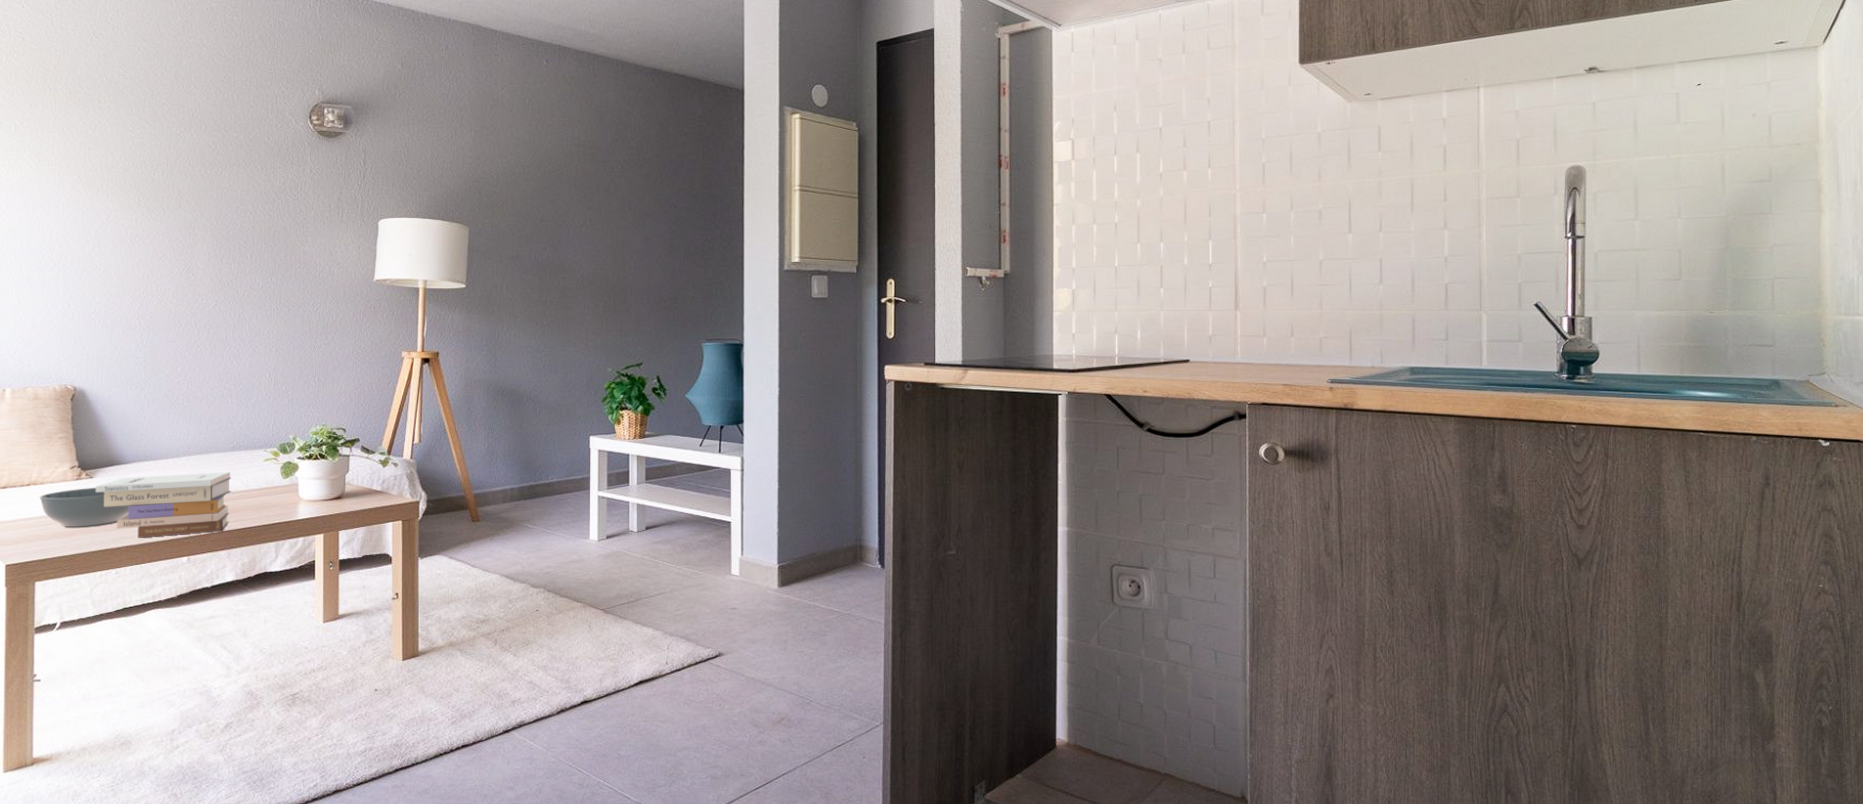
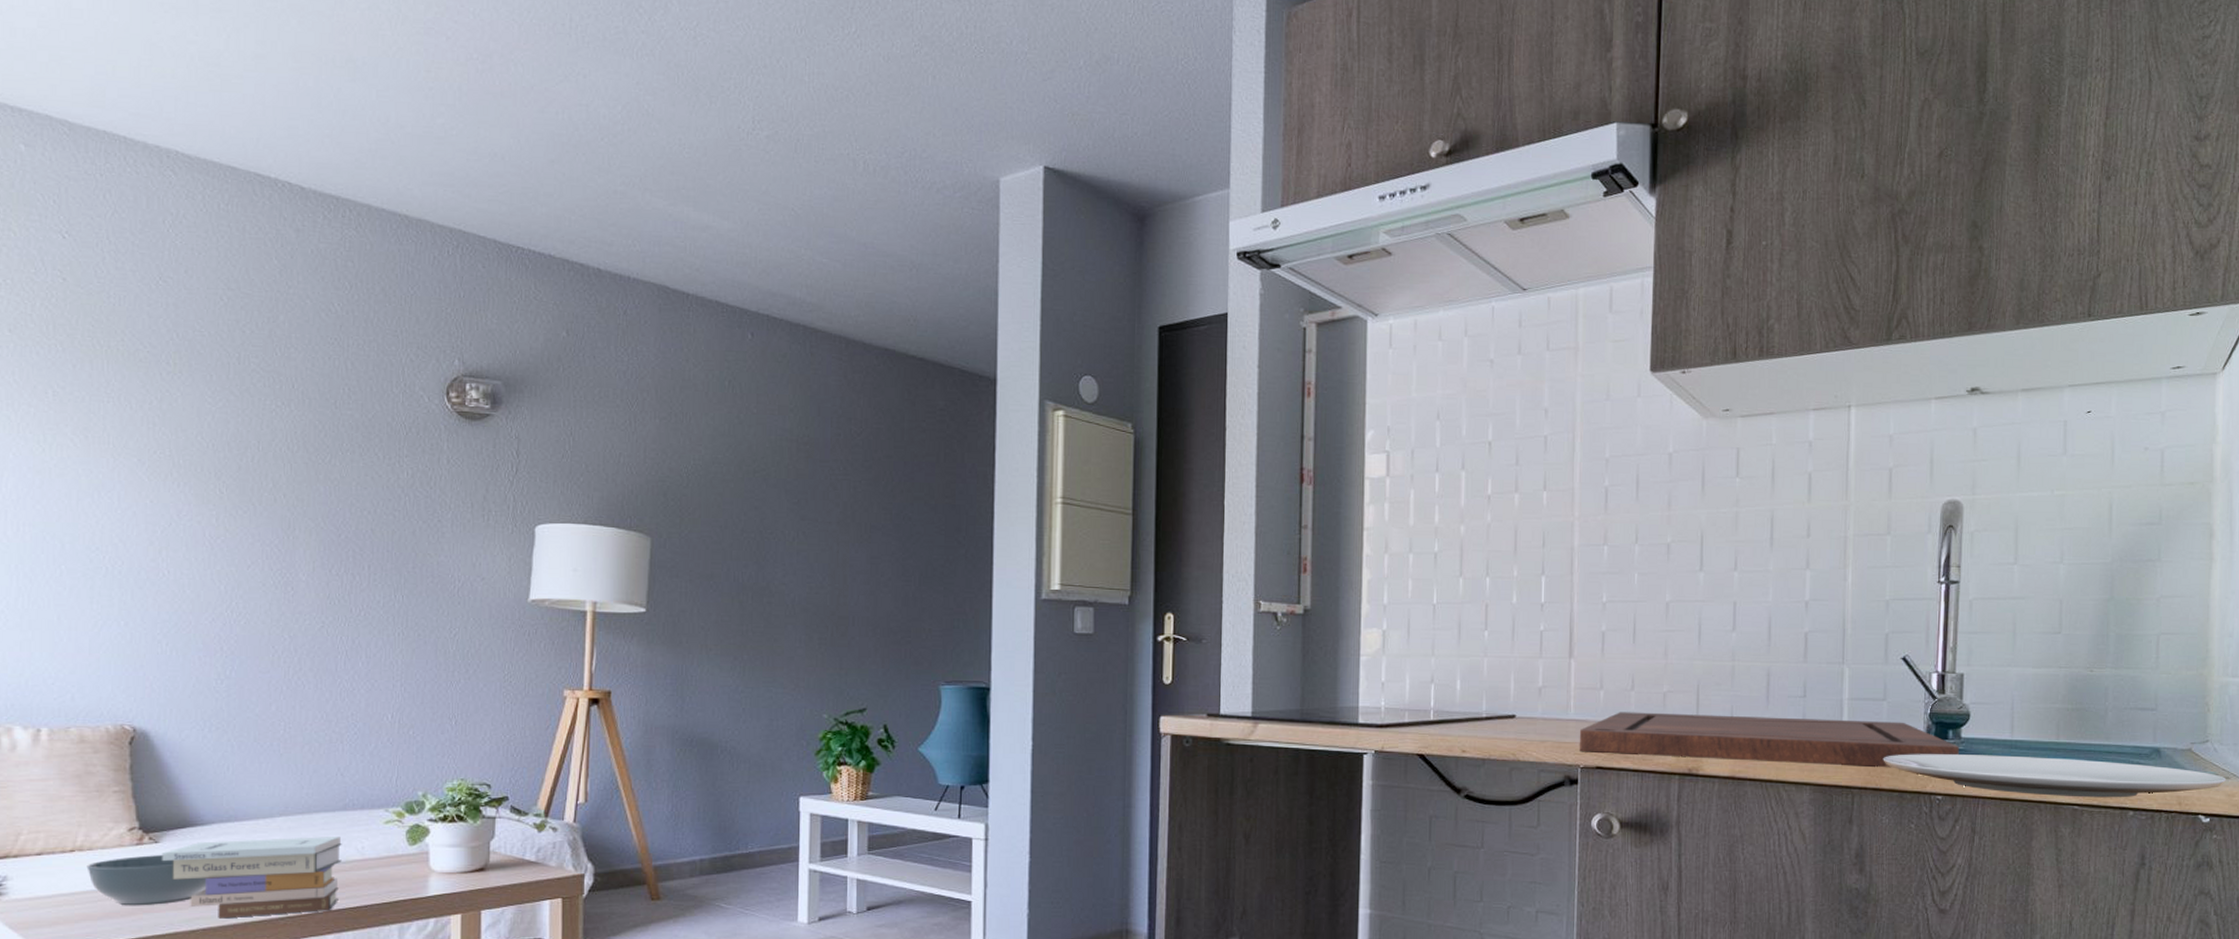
cutting board: none [1246,355,1590,401] -> present [1579,712,1959,768]
plate: none [1520,388,1843,425] -> present [1883,754,2226,798]

